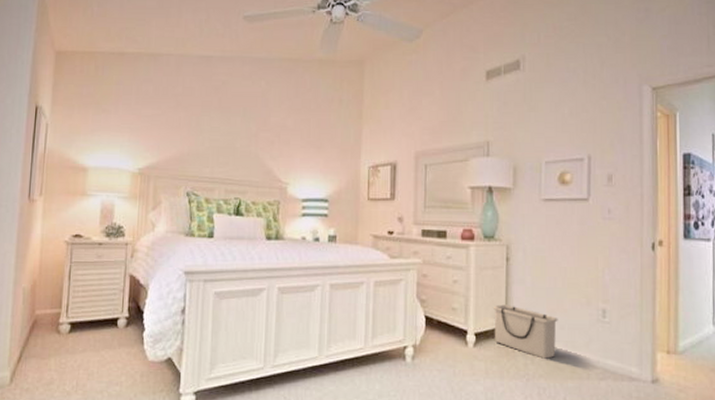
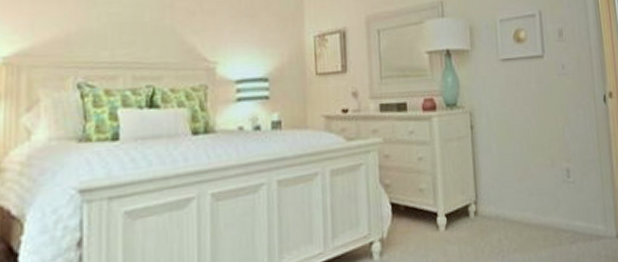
storage bin: present [494,304,558,359] -> none [462,177,528,231]

